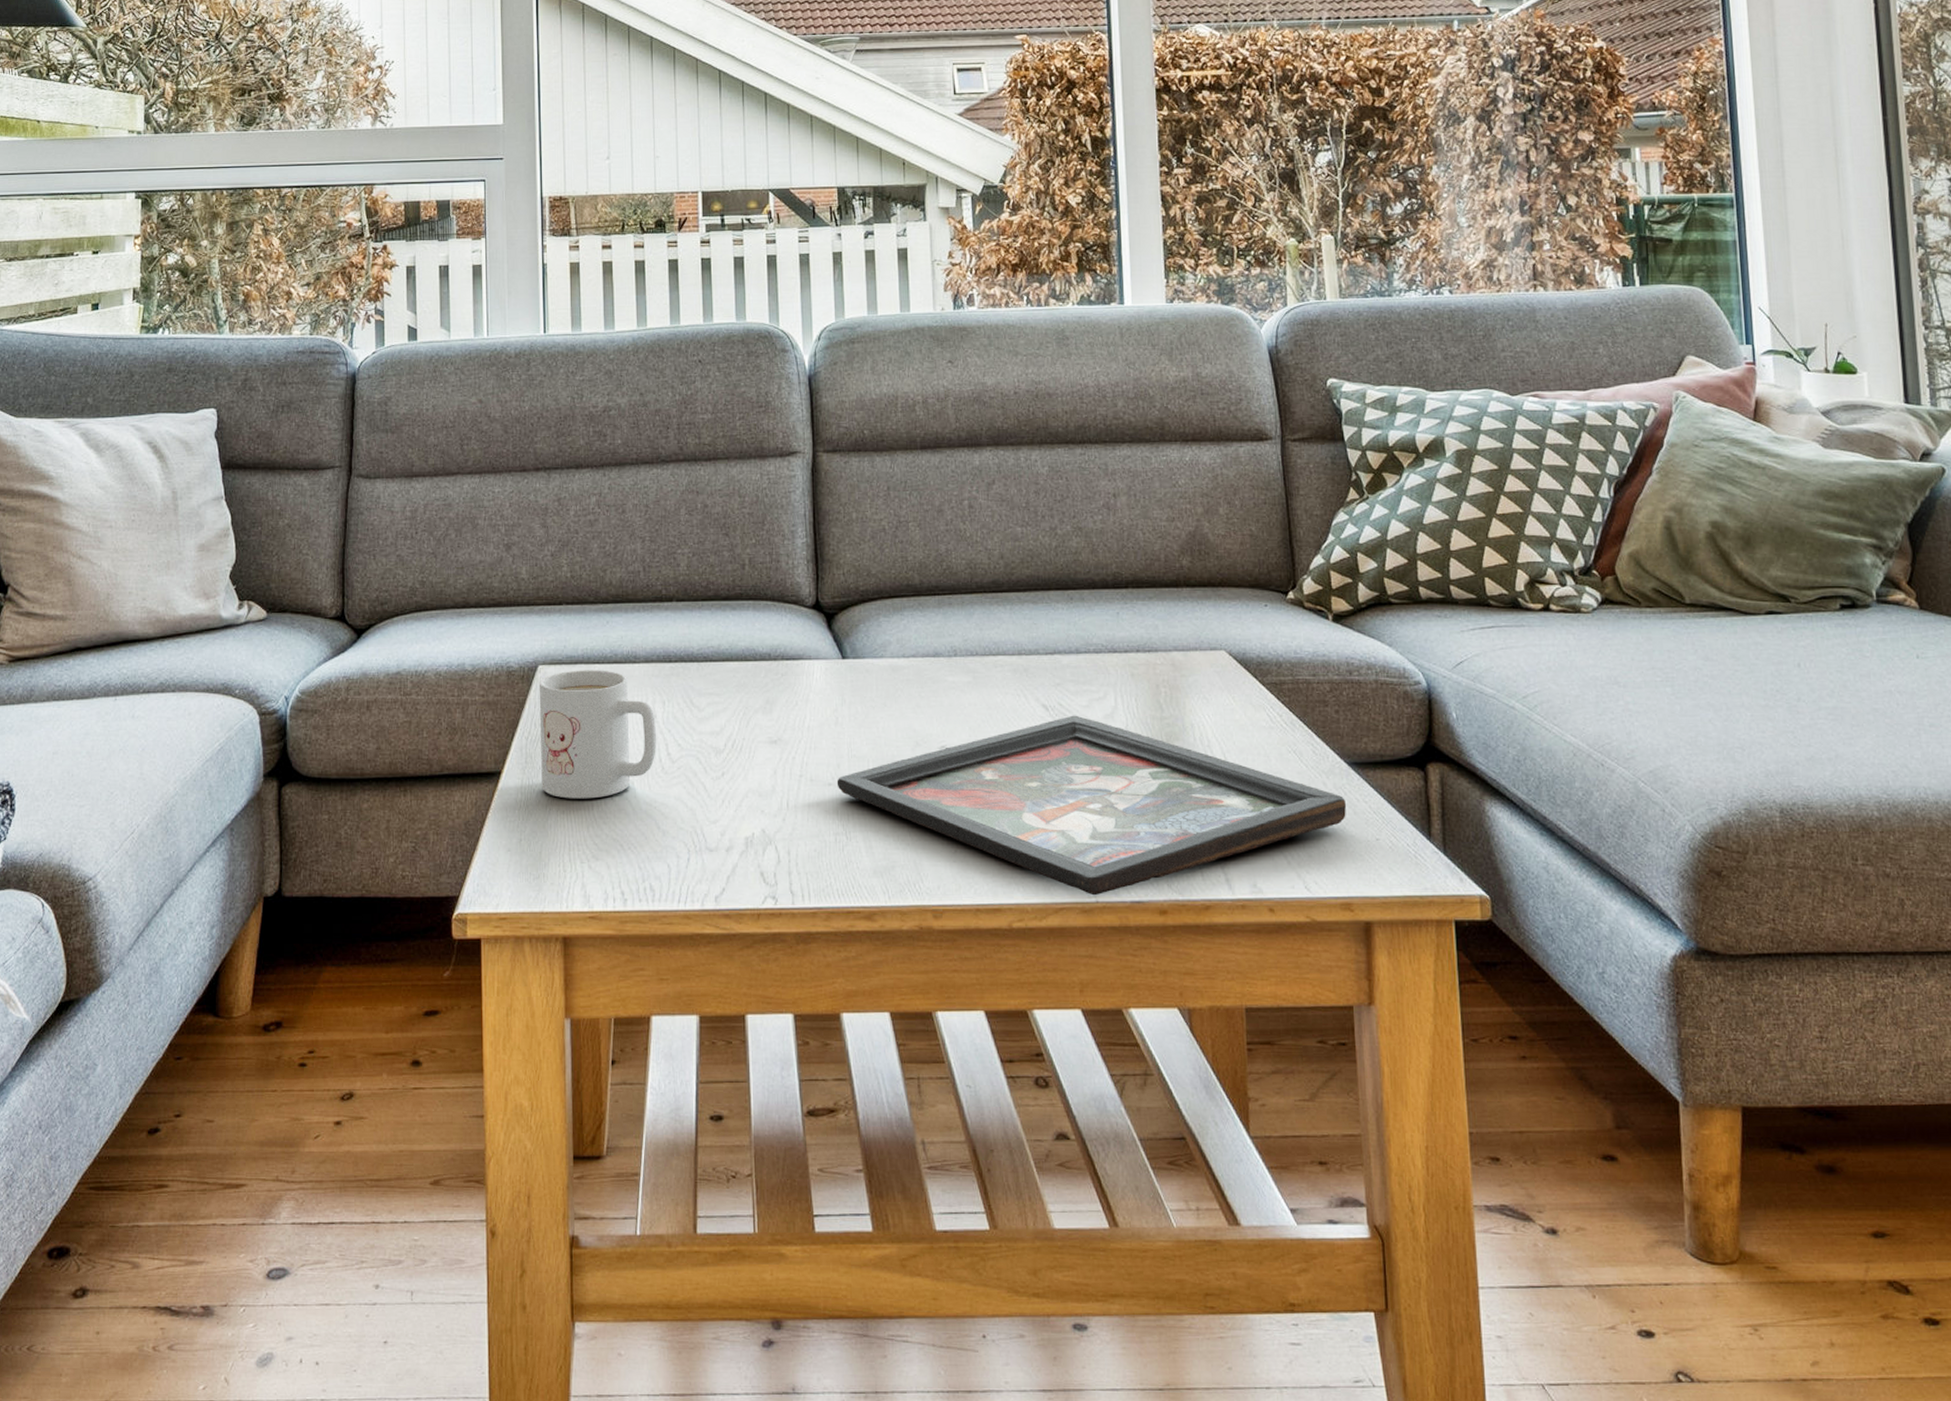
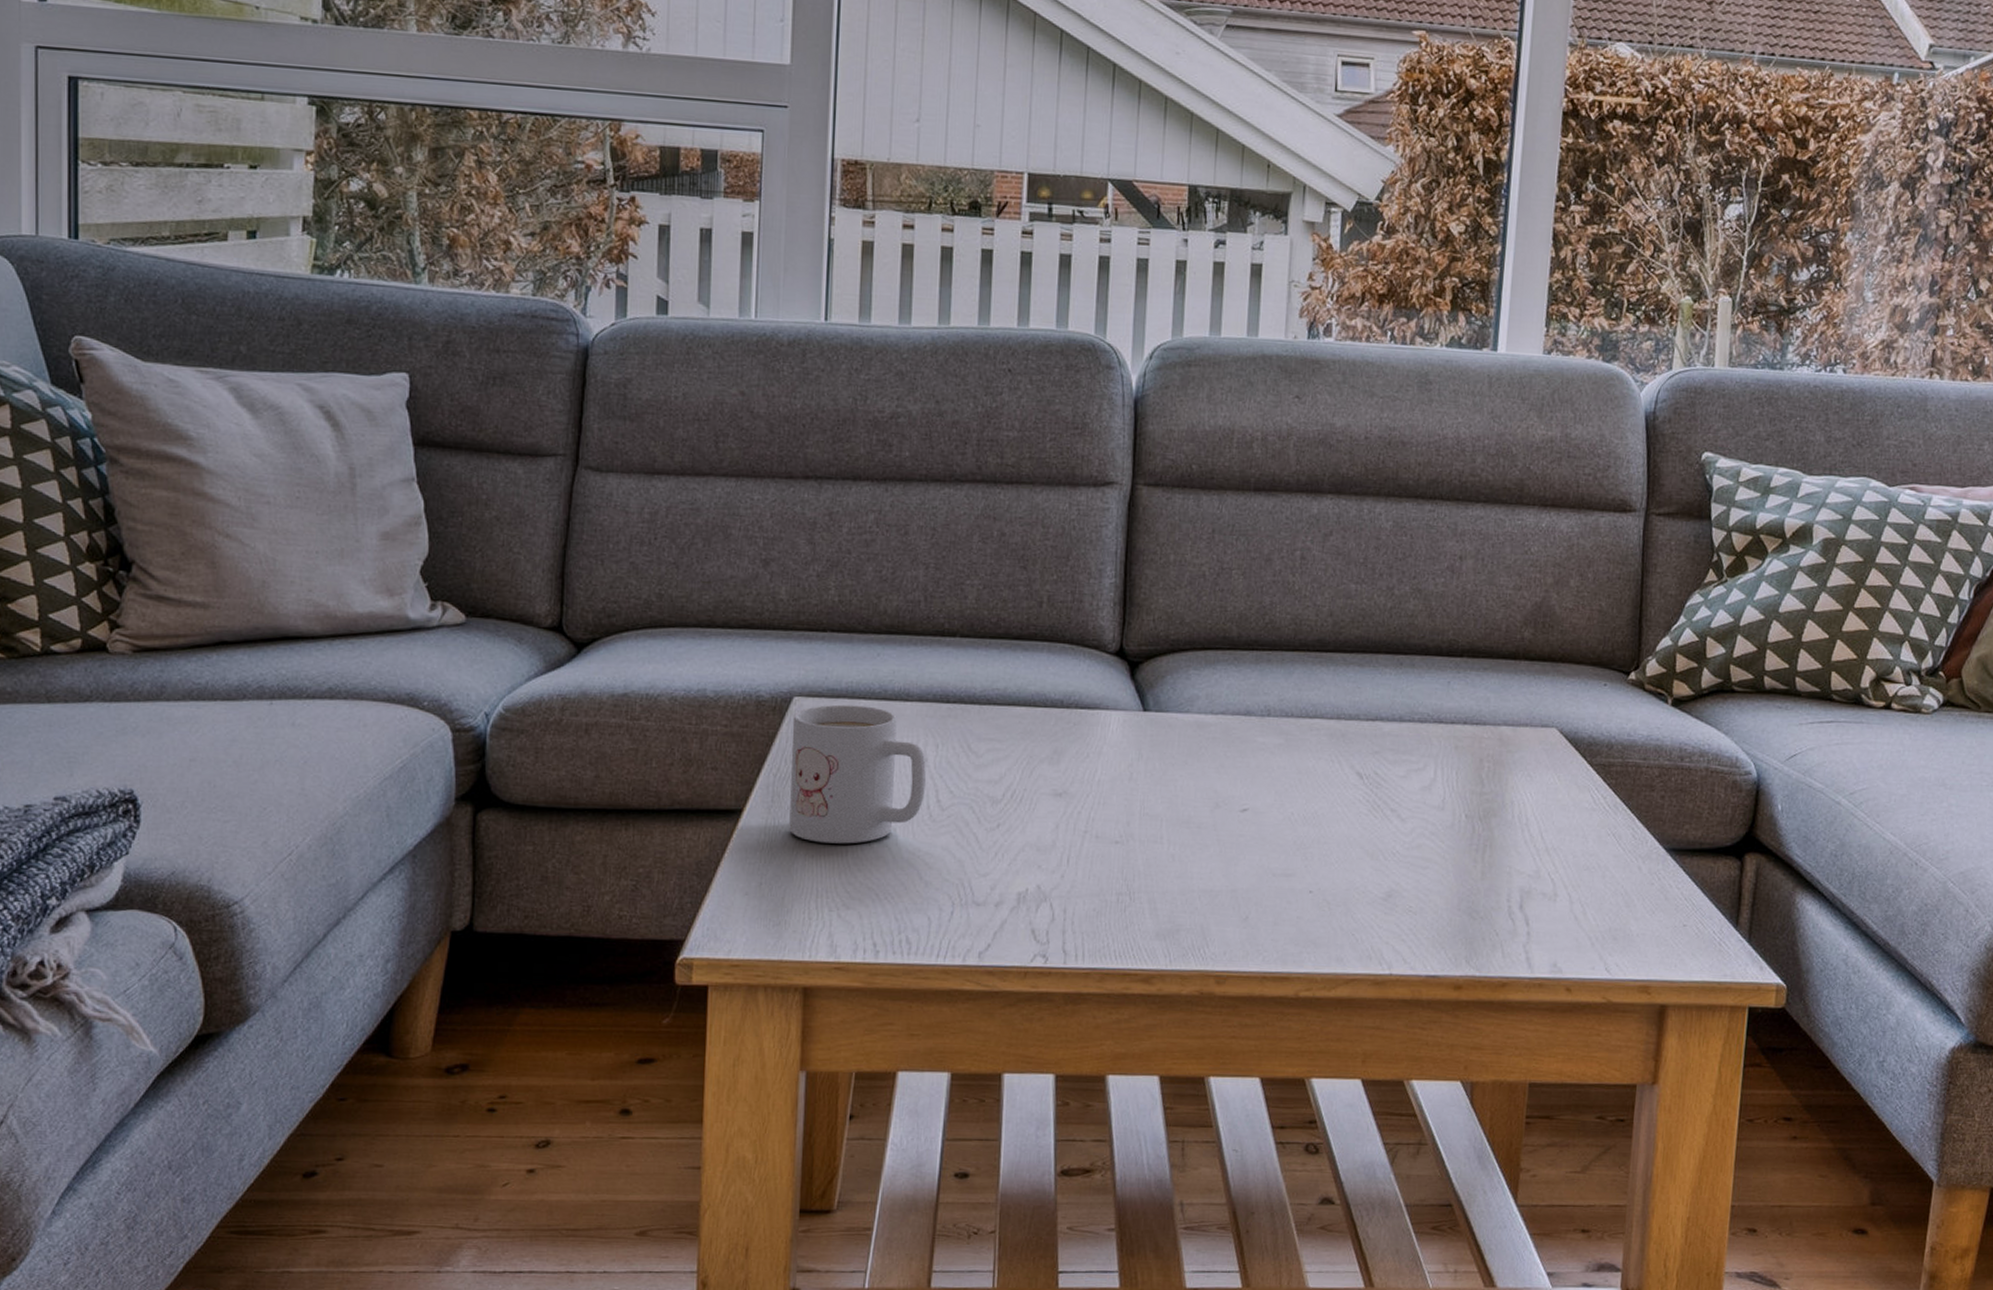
decorative tray: present [836,715,1346,896] -> none [1124,785,1658,968]

